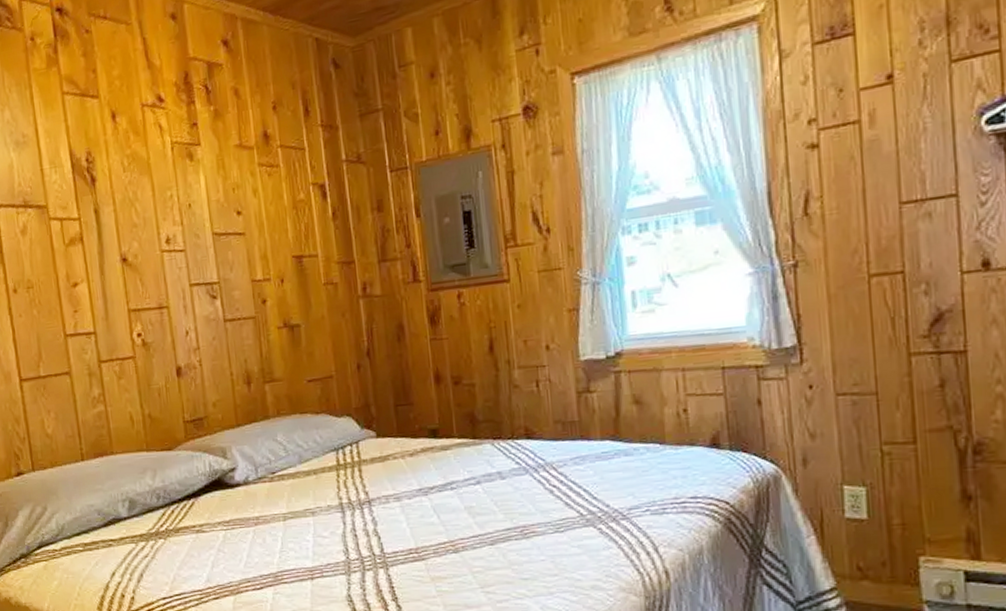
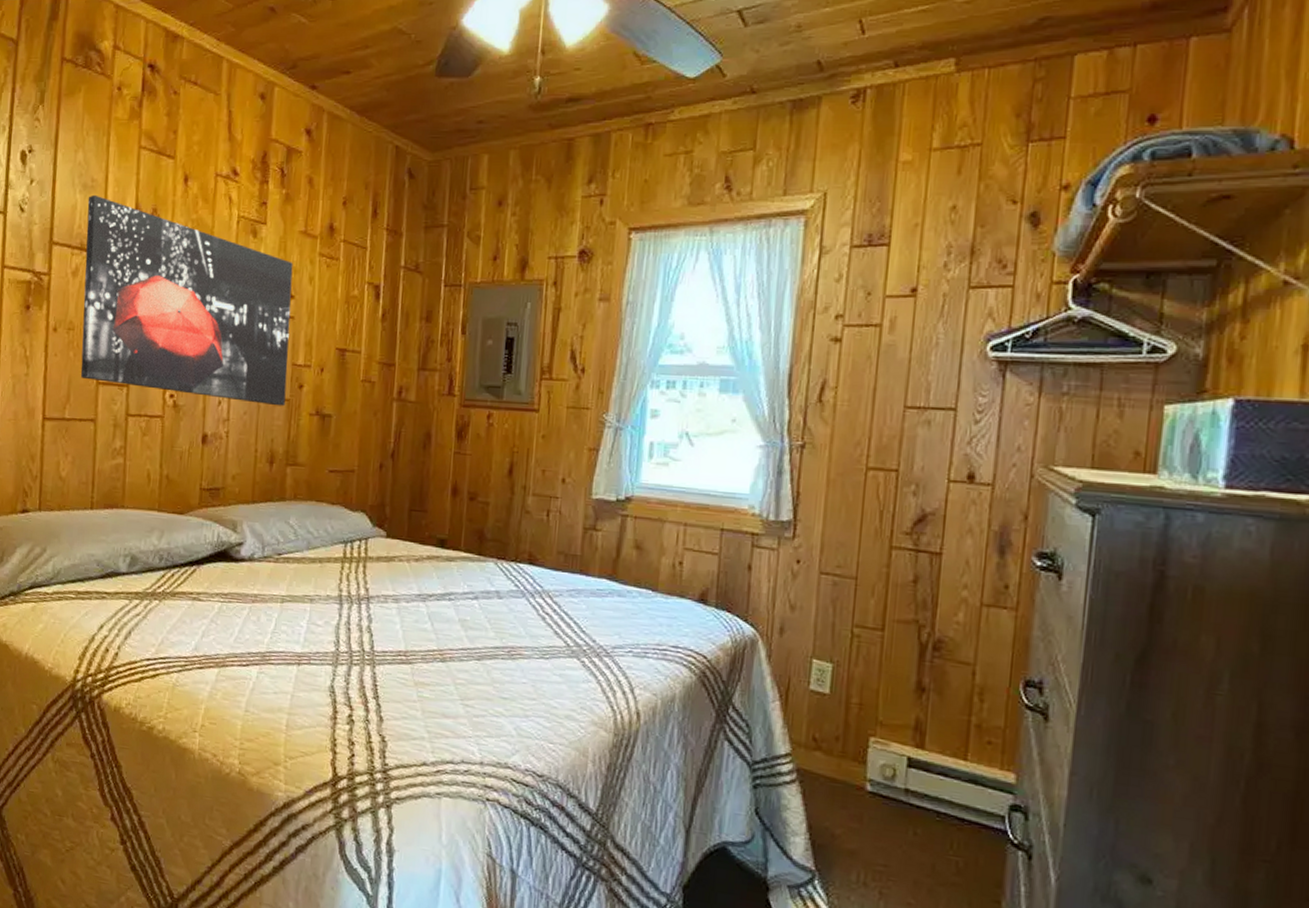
wall art: none [22,149,252,335] -> present [80,194,293,407]

